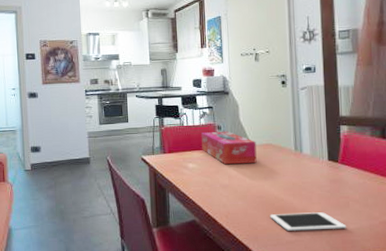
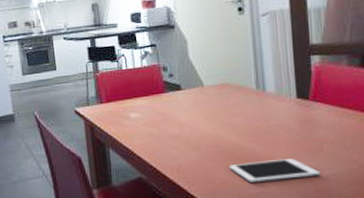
tissue box: present [201,131,257,165] -> none [144,71,212,112]

